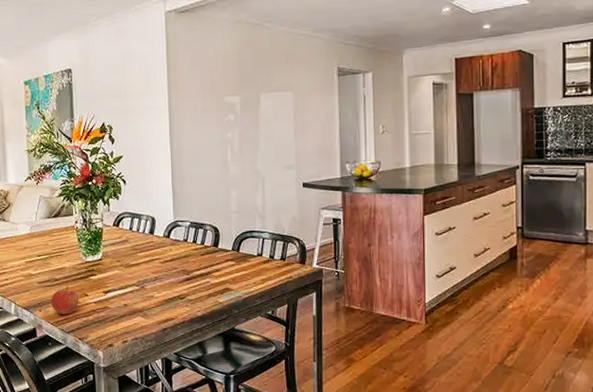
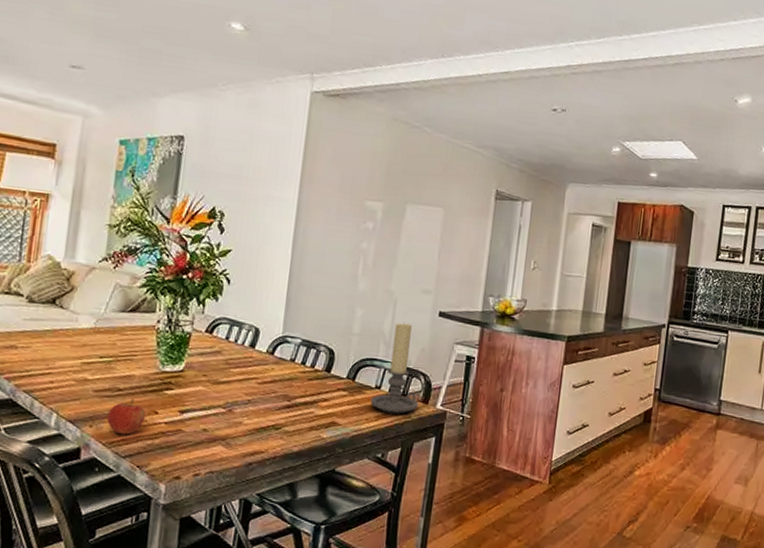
candle holder: none [255,197,297,276] -> present [370,323,419,414]

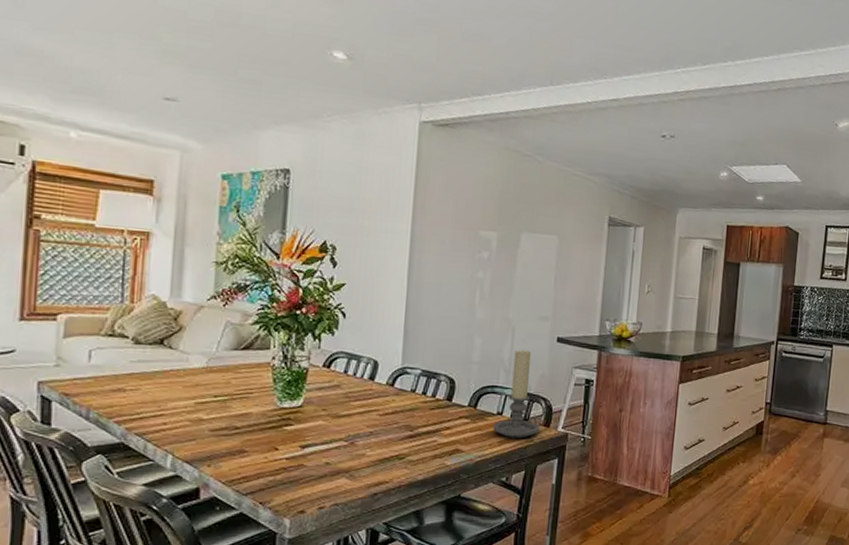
apple: present [107,398,146,435] -> none [226,436,266,473]

